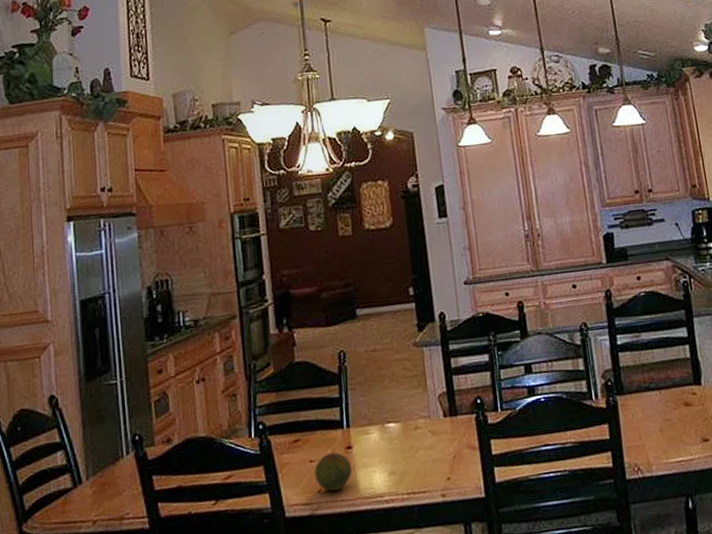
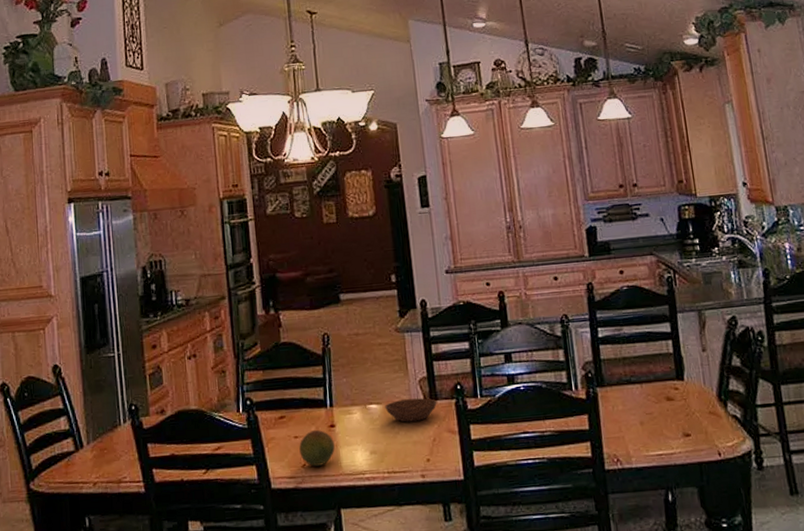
bowl: none [403,414,457,440] -> present [385,398,437,422]

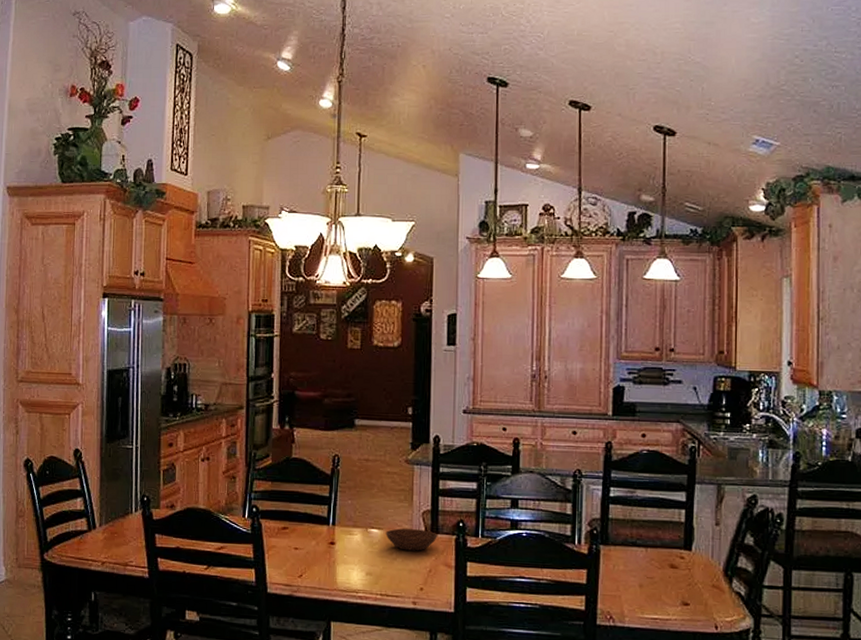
fruit: present [299,429,335,466] -> none [298,544,332,579]

